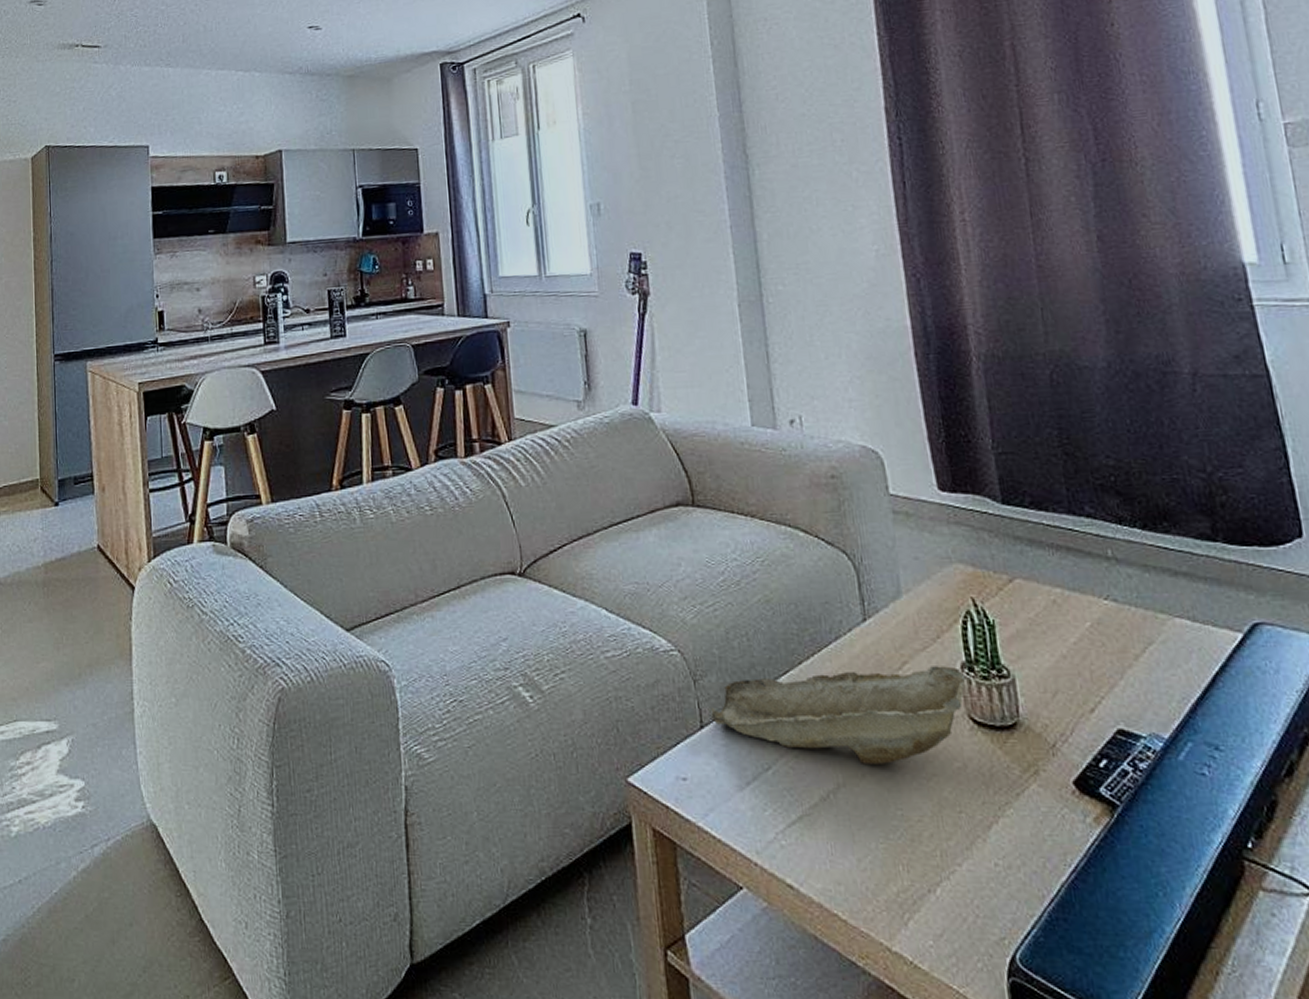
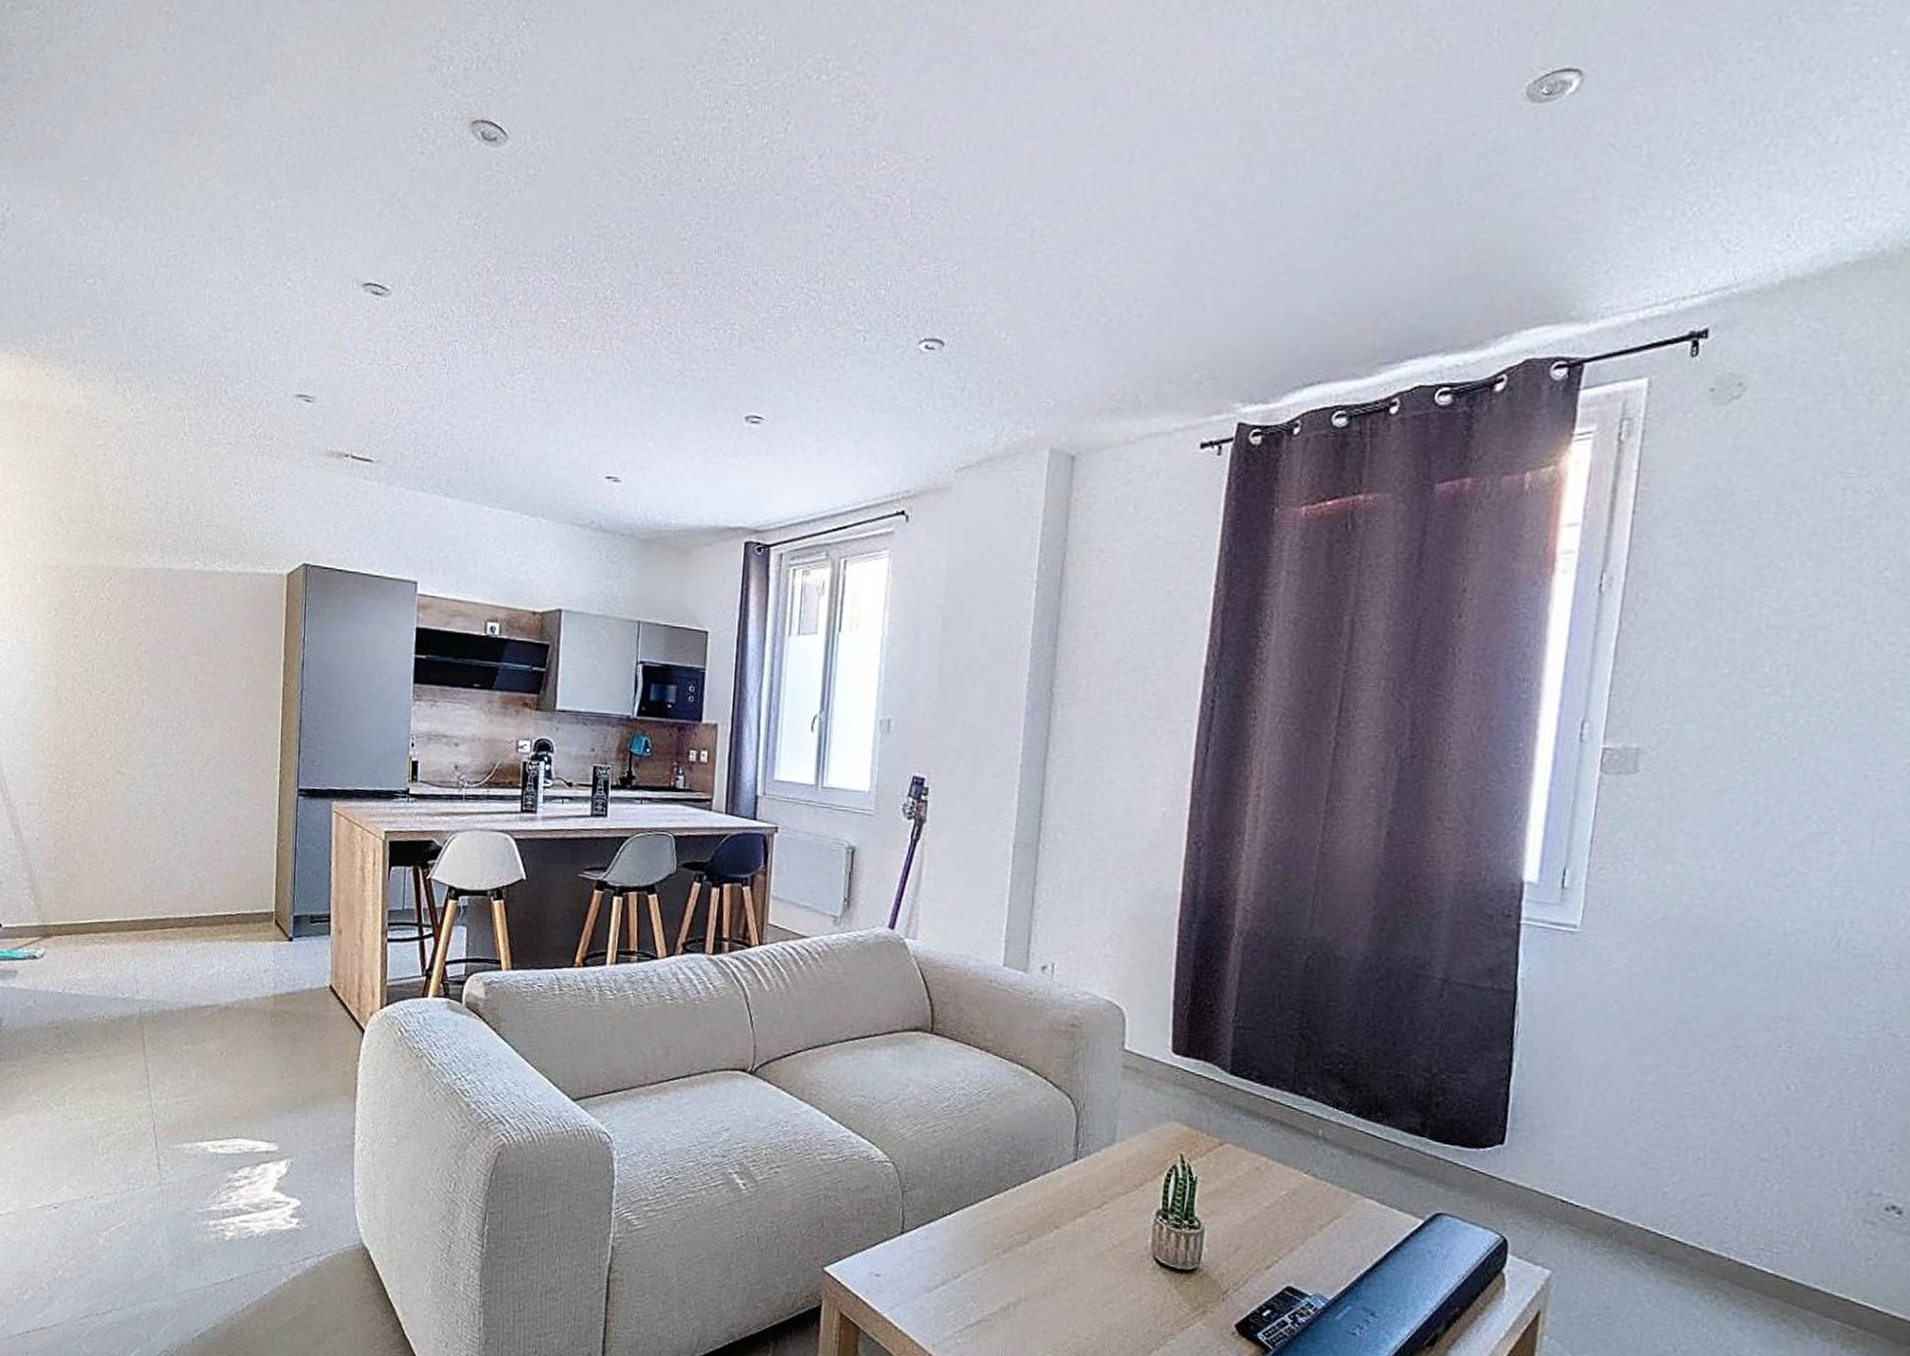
decorative bowl: present [711,666,966,764] -> none [913,1196,1159,1287]

